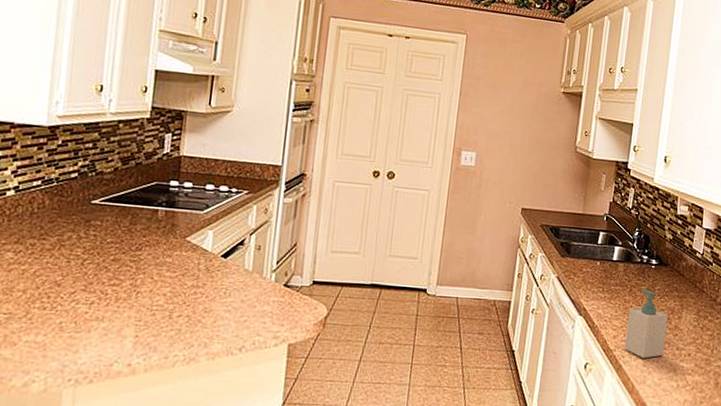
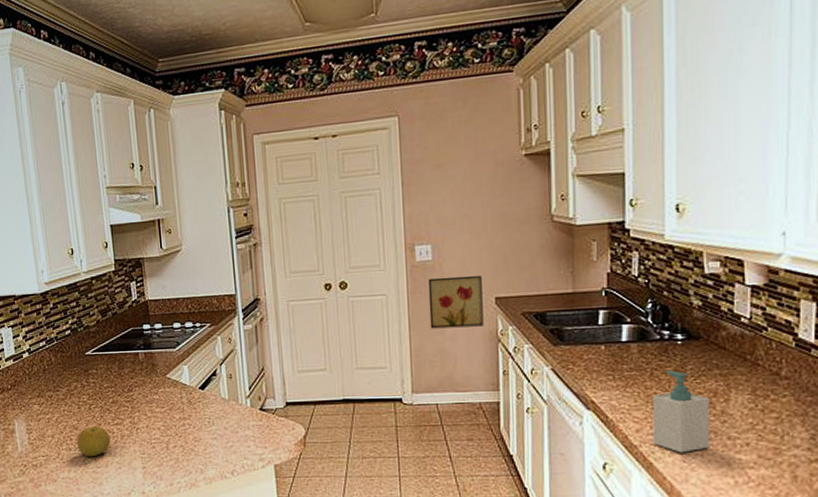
fruit: none [55,284,102,320] -> present [77,426,111,457]
wall art: none [462,182,514,232] -> present [428,275,484,329]

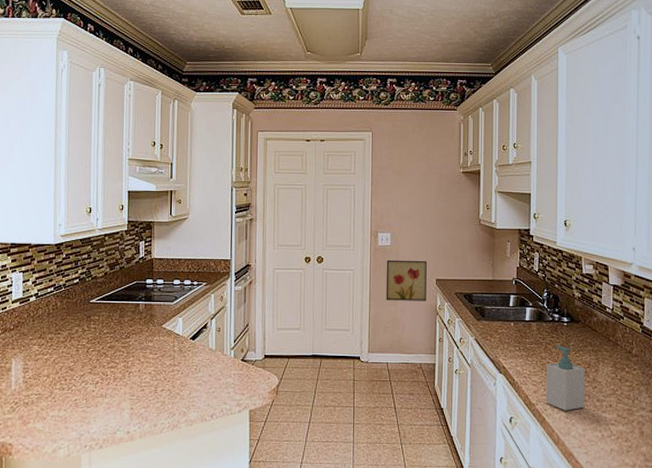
fruit: present [77,426,111,457] -> none [71,368,104,397]

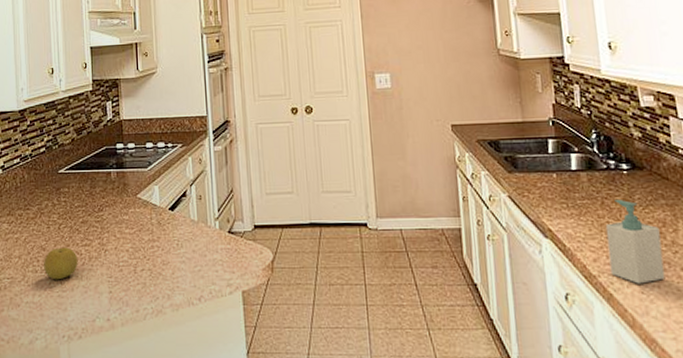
fruit: none [71,368,104,397] -> present [44,247,78,280]
wall art: present [386,260,427,301] -> none [388,103,442,154]

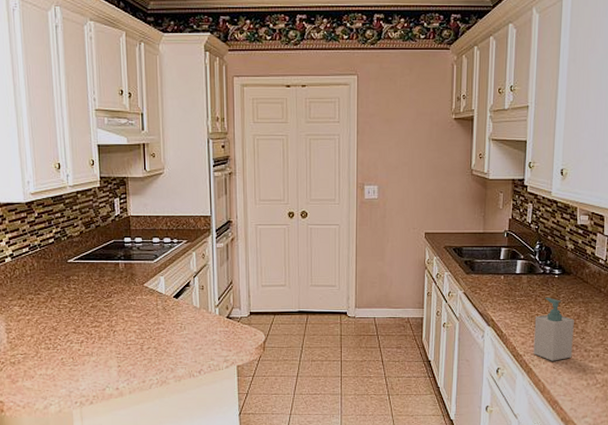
fruit: present [44,247,78,280] -> none [55,328,89,356]

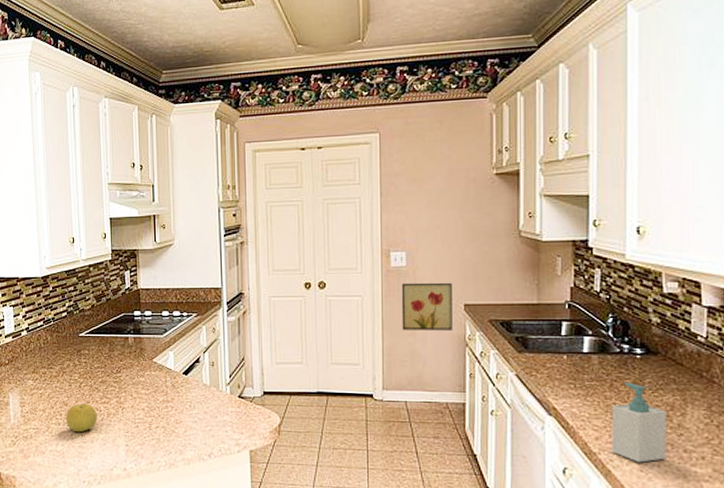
fruit: none [55,328,89,356] -> present [66,403,98,433]
wall art: none [373,213,415,256] -> present [401,282,452,331]

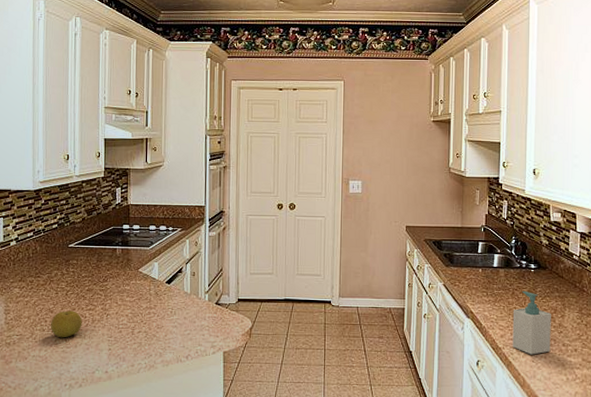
wall art: present [401,282,452,331] -> none [356,207,397,248]

